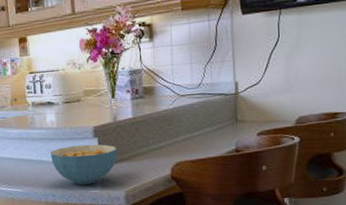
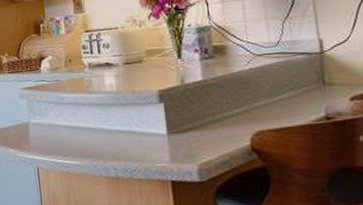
cereal bowl: present [50,144,117,185] -> none [110,110,187,157]

